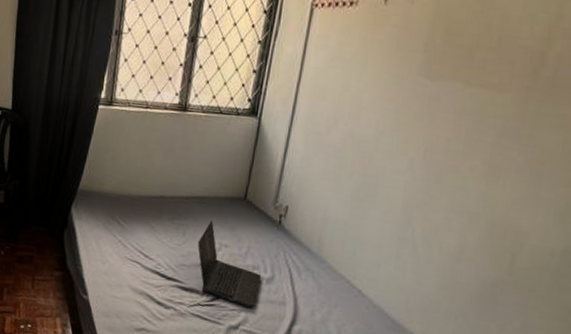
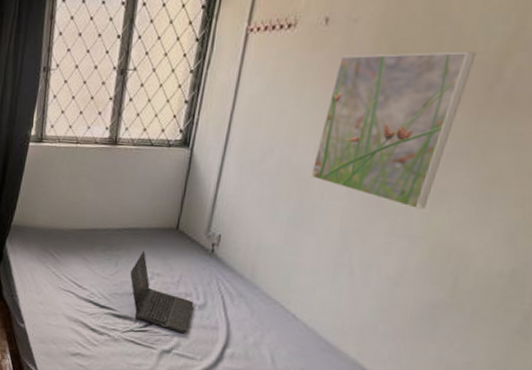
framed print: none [373,34,522,187] -> present [310,51,477,211]

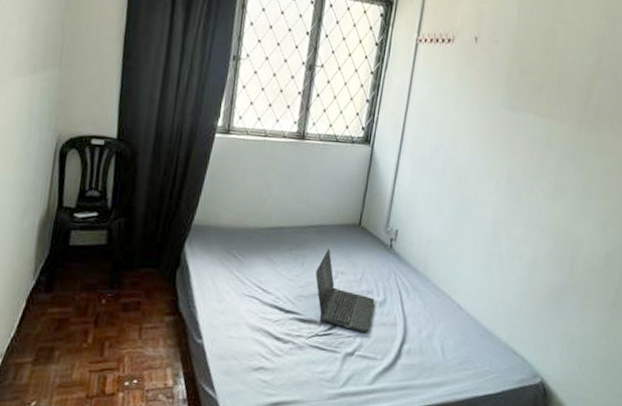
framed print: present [310,51,477,211] -> none [467,70,575,204]

